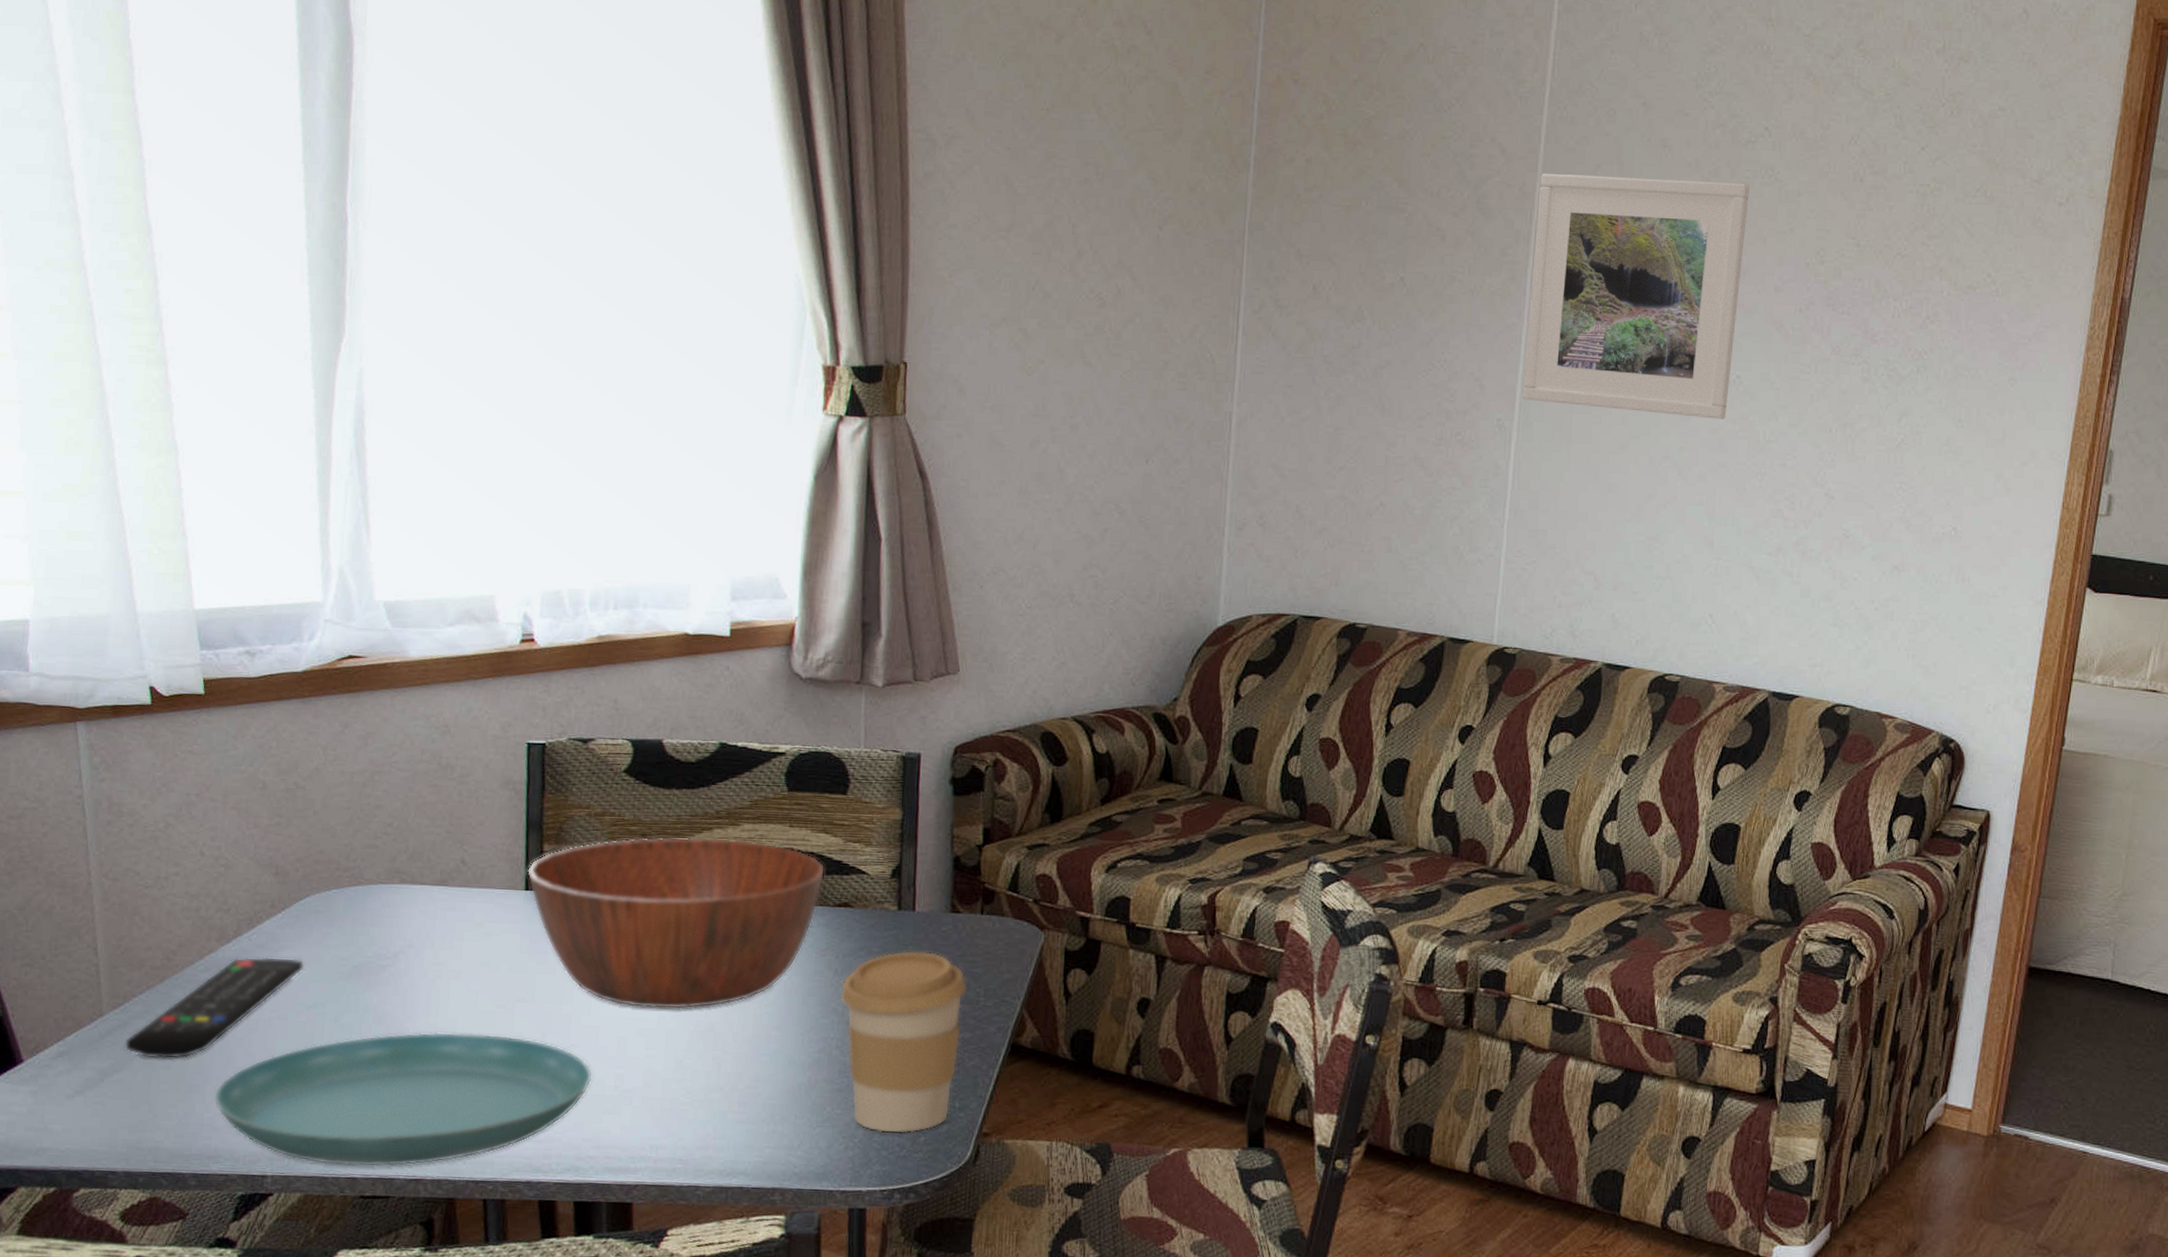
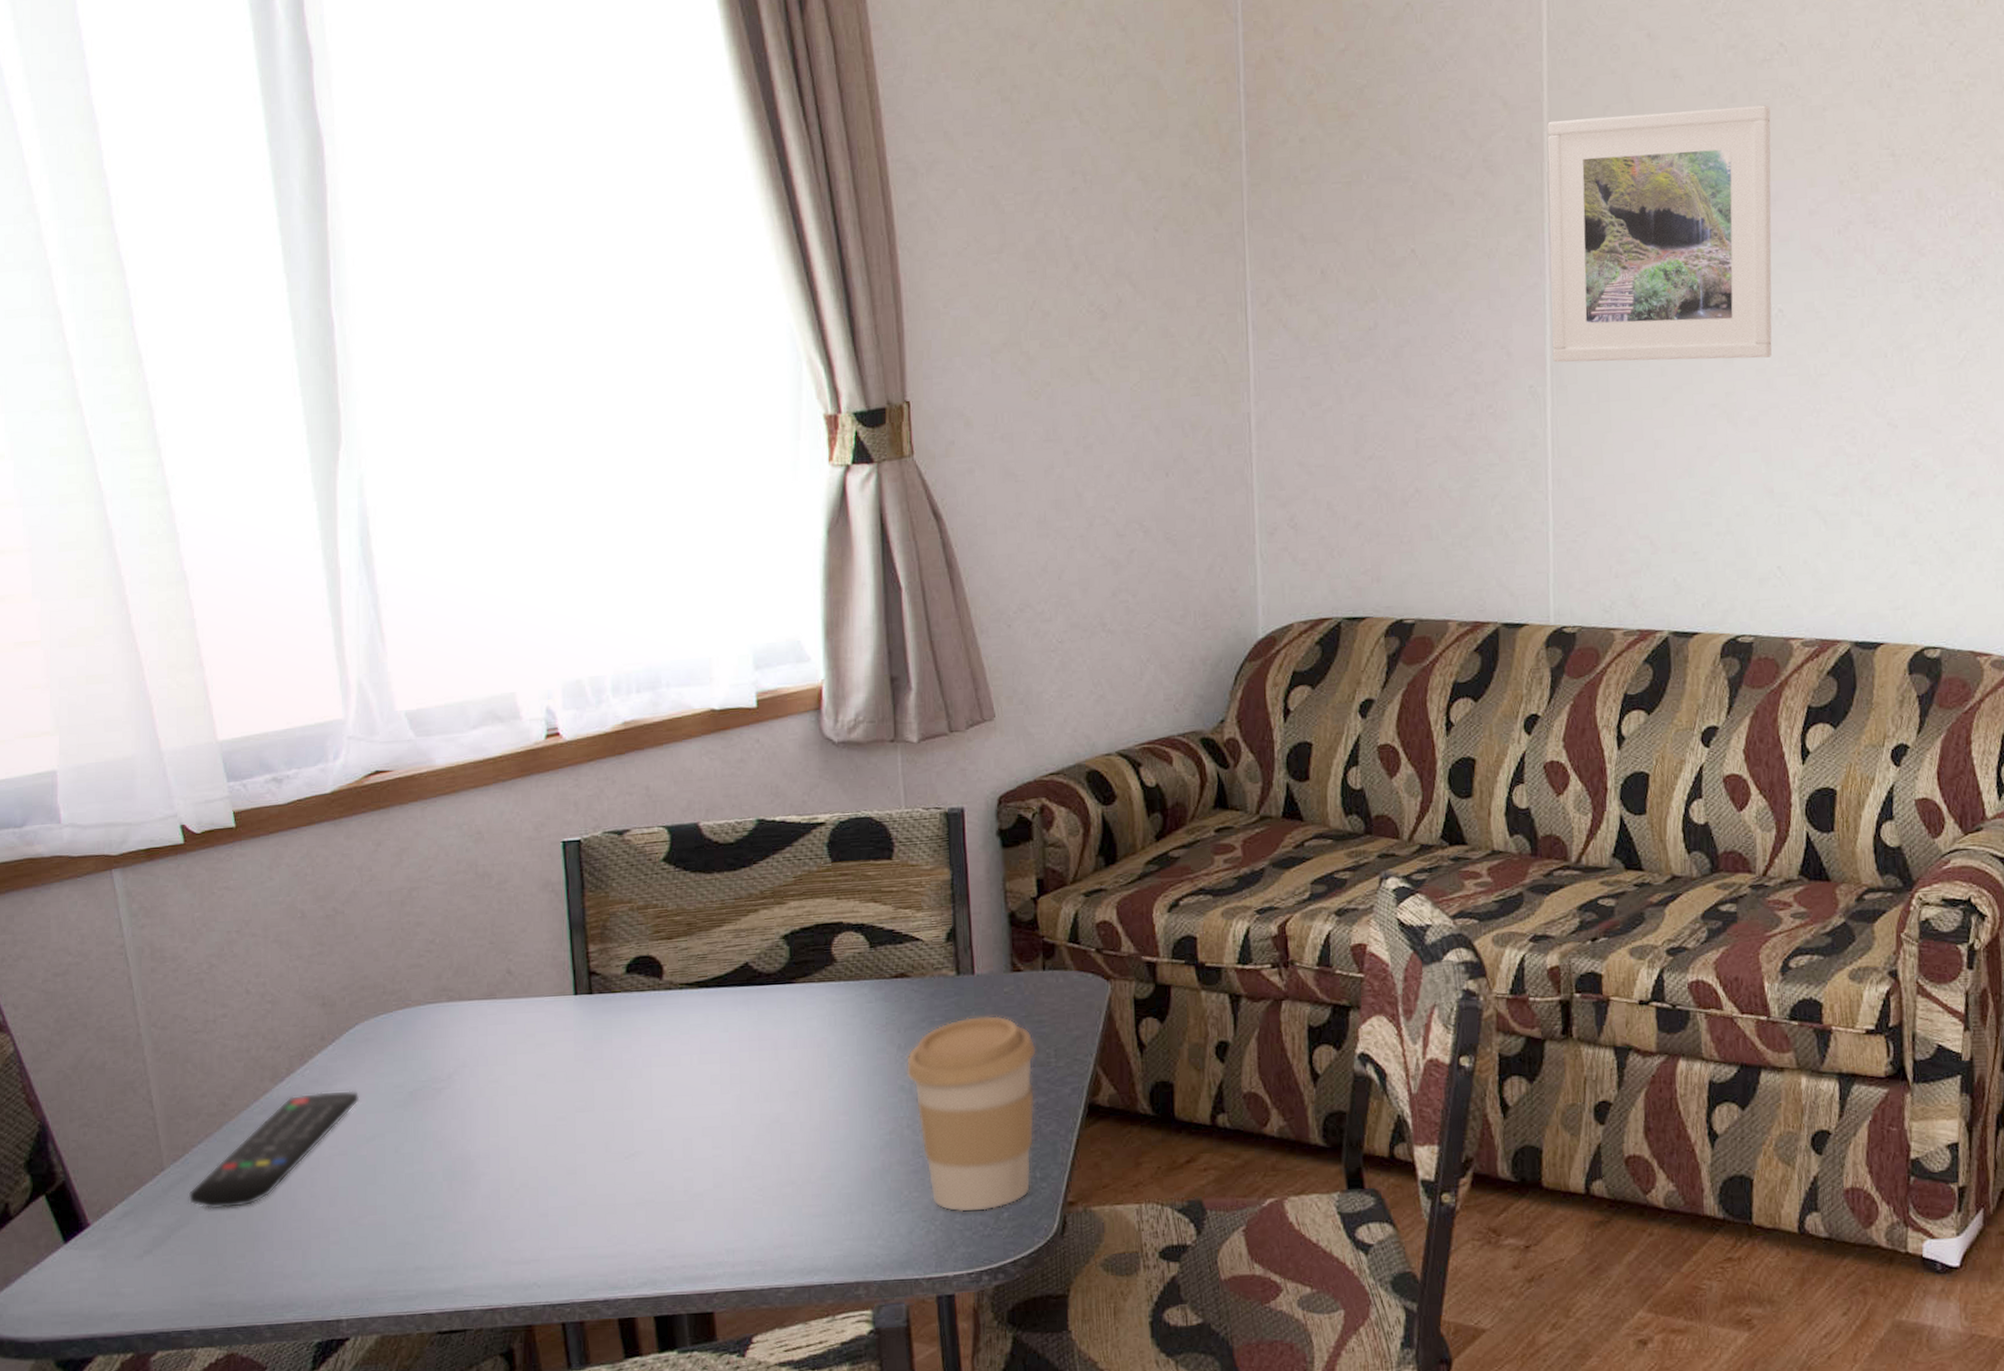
saucer: present [214,1031,593,1167] -> none [282,1148,661,1303]
bowl: present [526,836,826,1010] -> none [574,918,878,1106]

